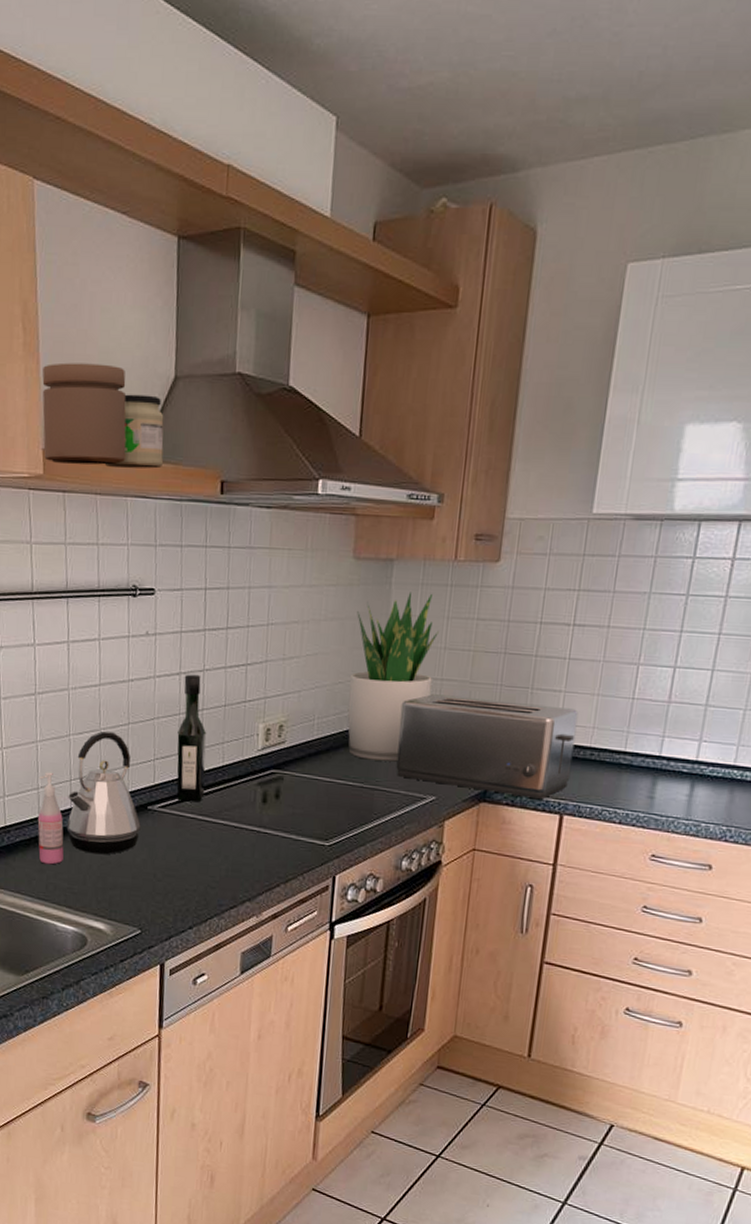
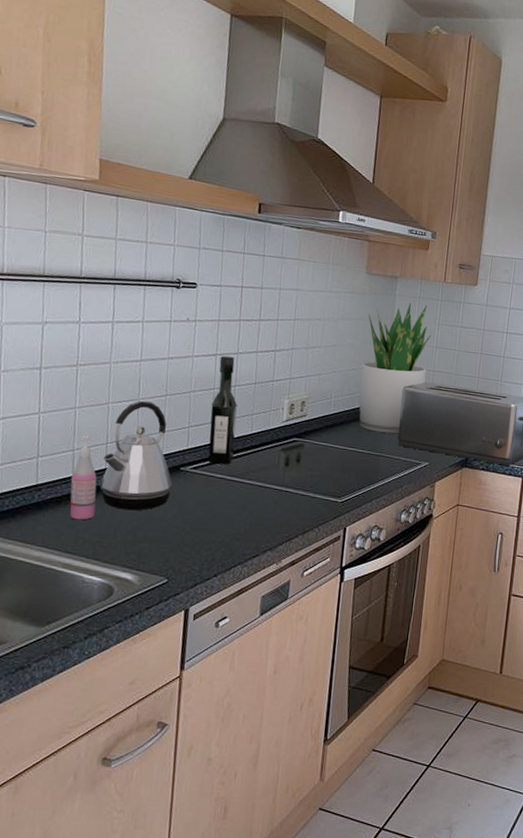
jar: present [42,362,127,465] -> none [100,92,180,180]
jar: present [104,394,164,469] -> none [156,125,212,187]

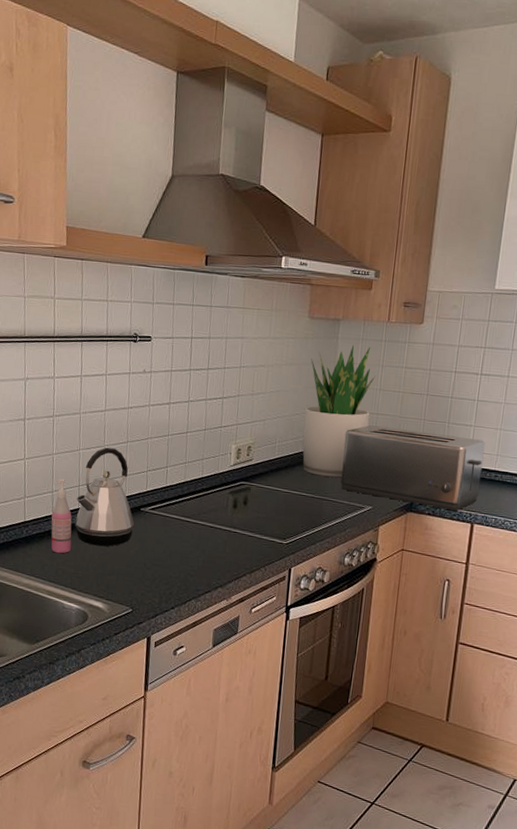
bottle: present [208,355,238,464] -> none [164,404,190,506]

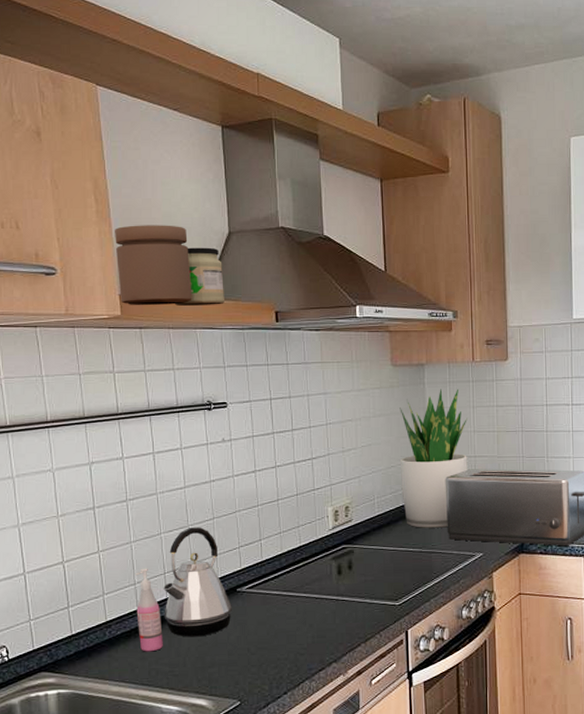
jar: none [67,162,134,241] -> present [115,225,192,305]
jar: none [114,187,163,245] -> present [174,247,226,306]

